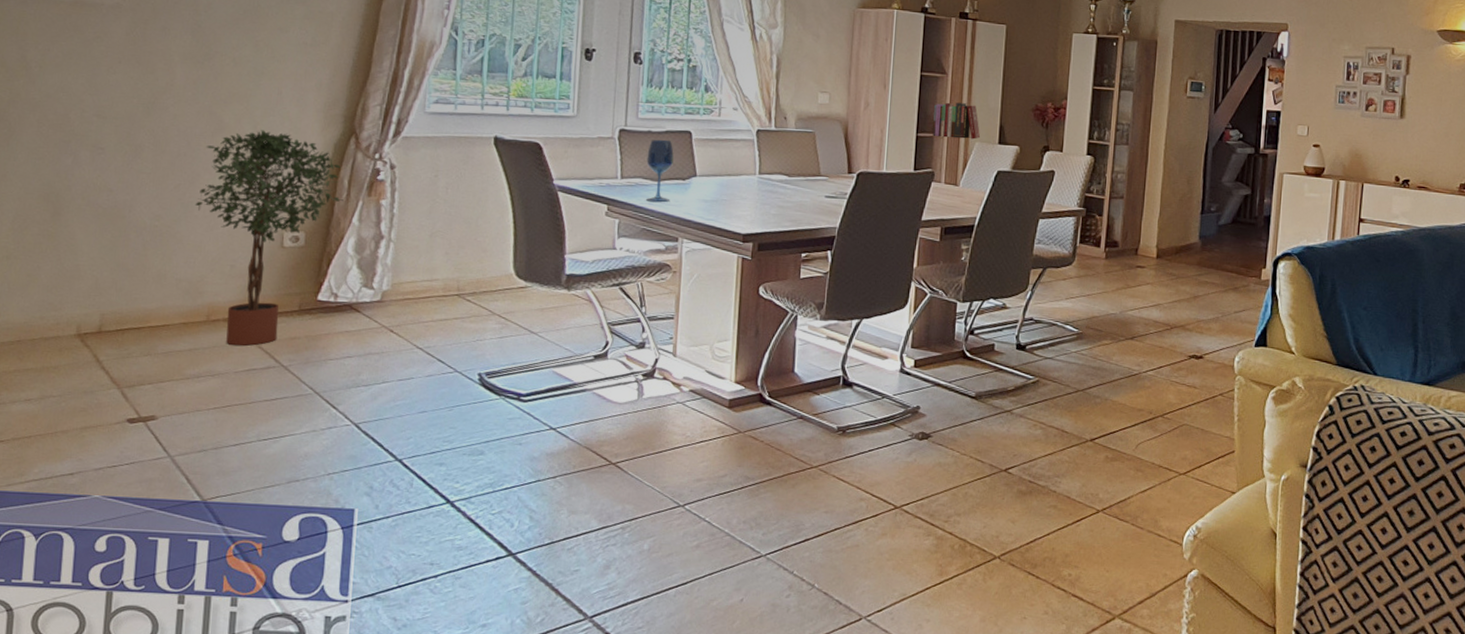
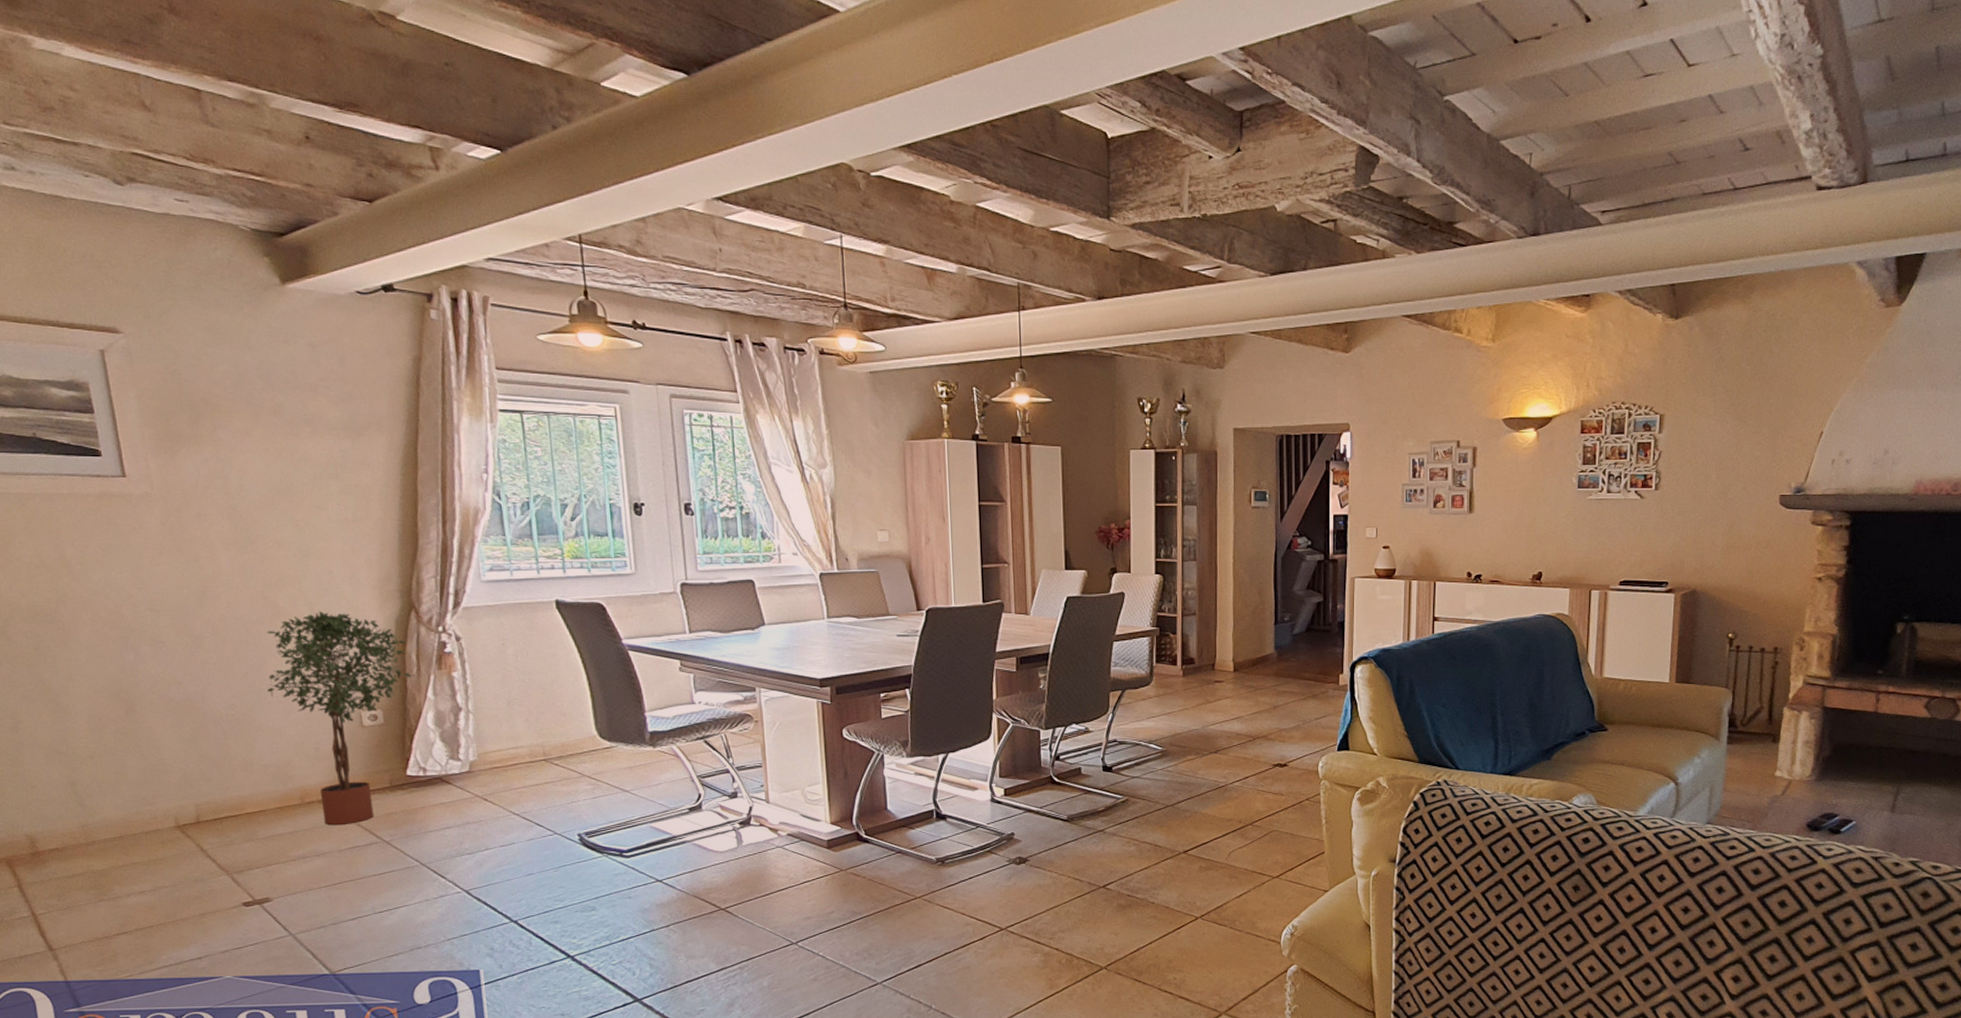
wineglass: present [646,139,675,203] -> none [712,590,741,654]
books: present [932,102,981,140] -> none [996,530,1047,567]

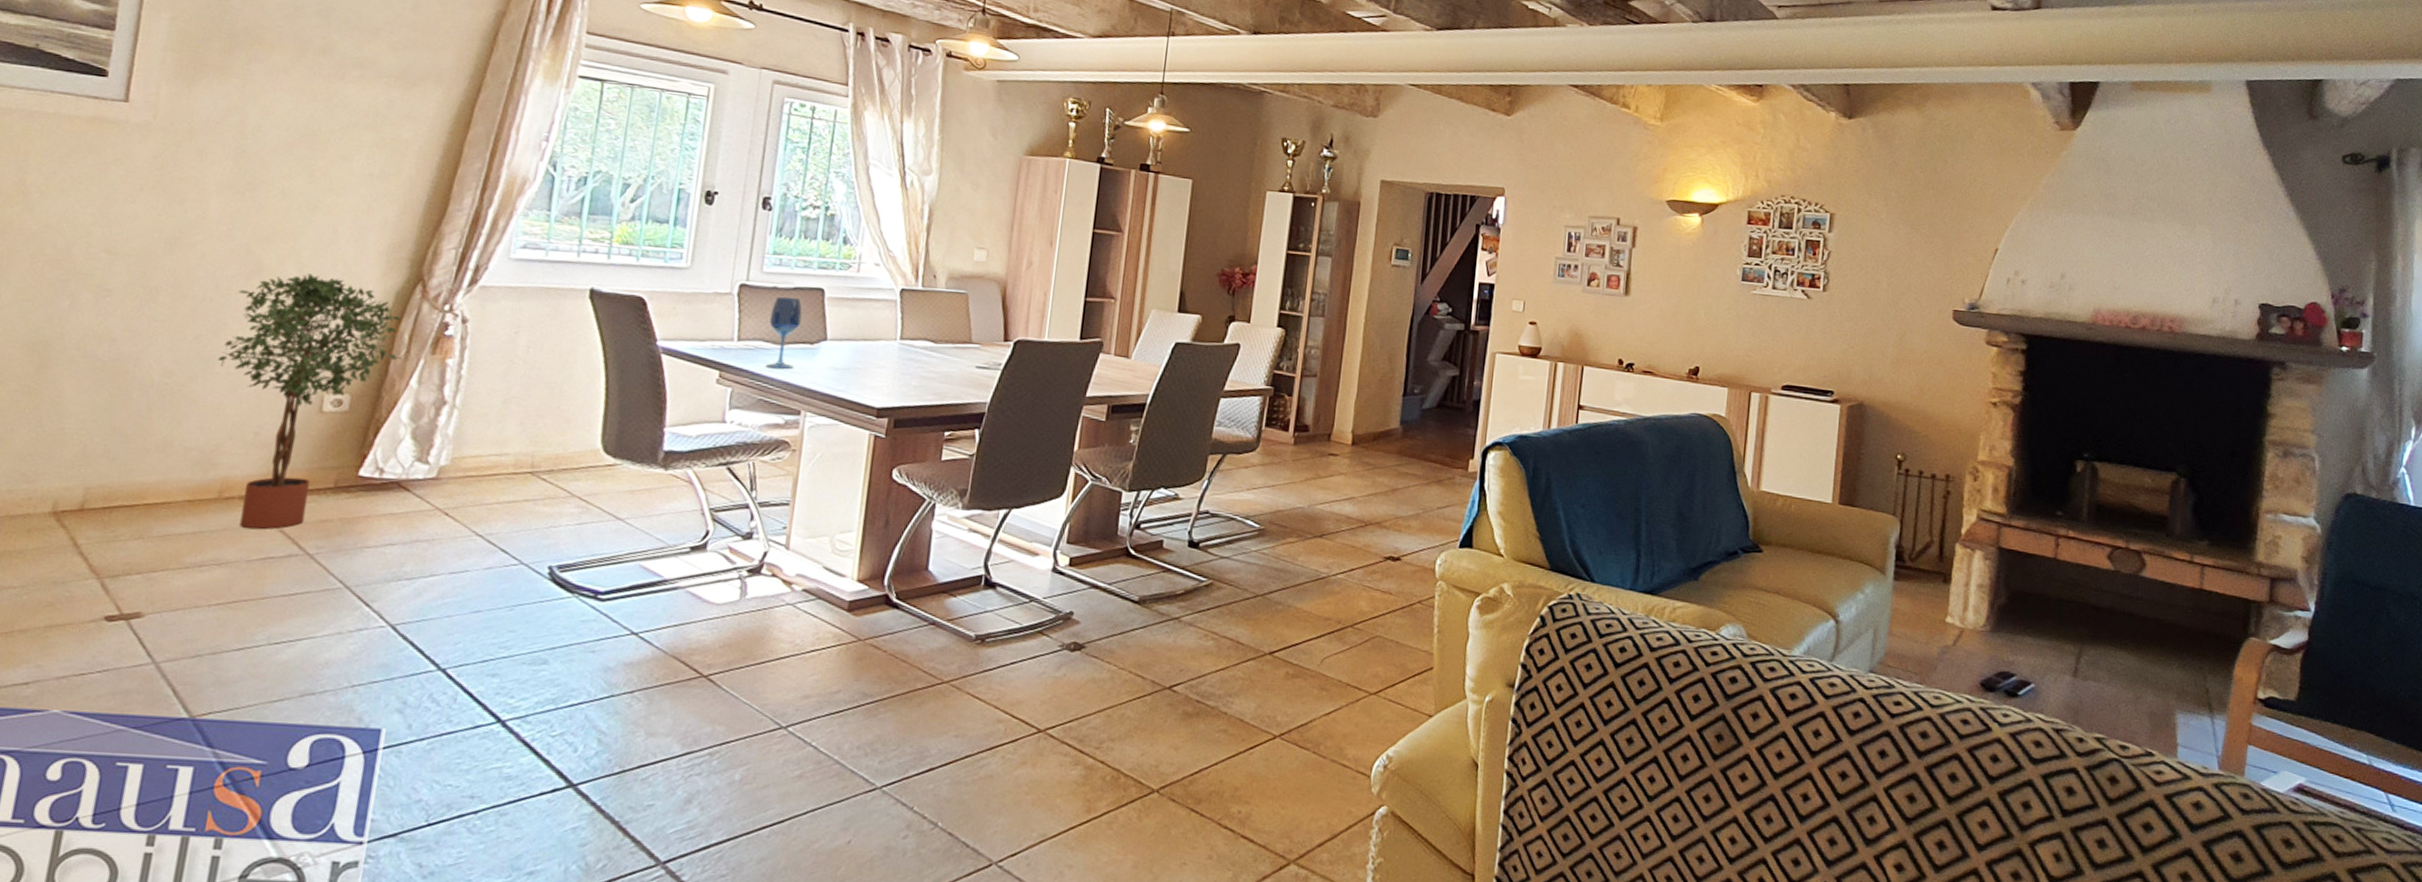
wineglass: none [712,590,741,654] -> present [766,297,803,370]

